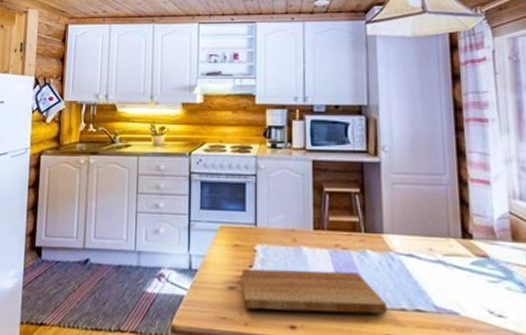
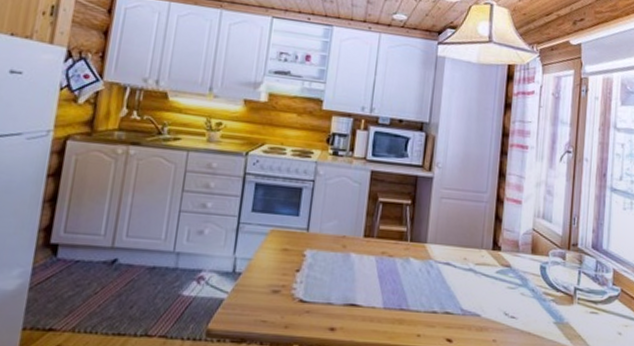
cutting board: present [242,268,388,314] -> none [286,272,422,316]

